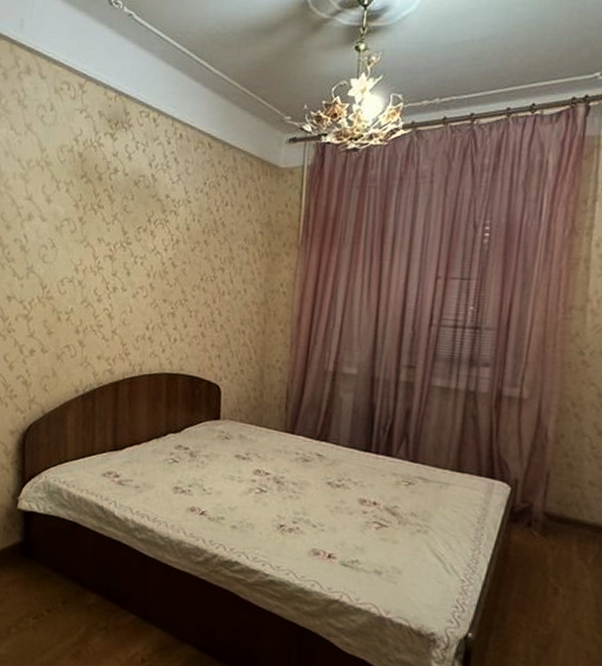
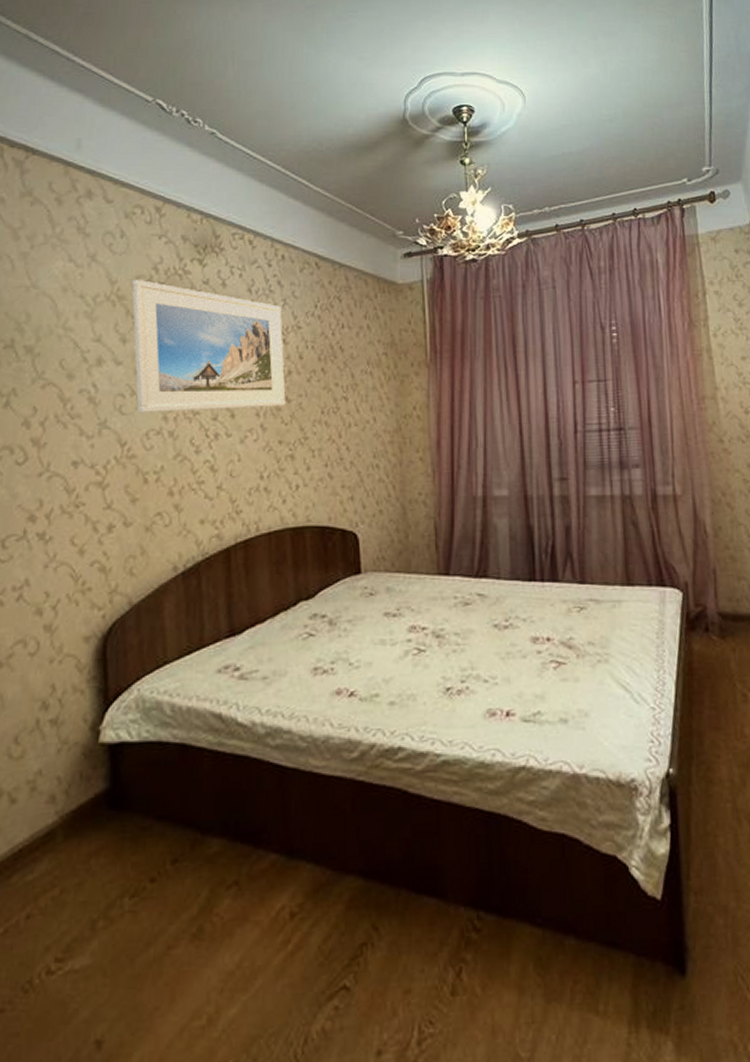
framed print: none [56,149,176,270] -> present [131,280,286,413]

